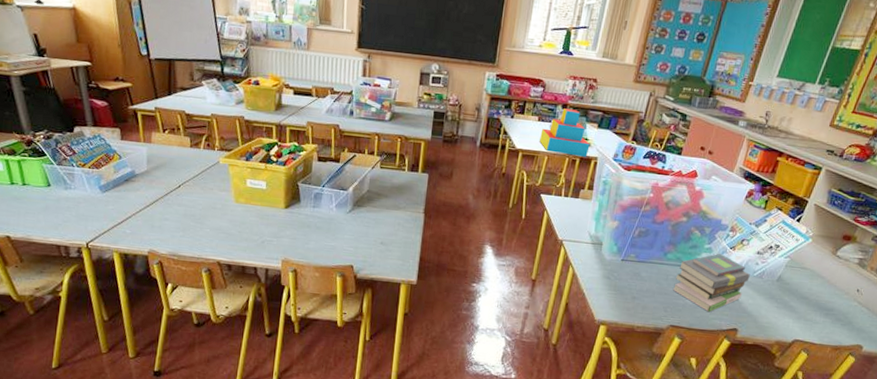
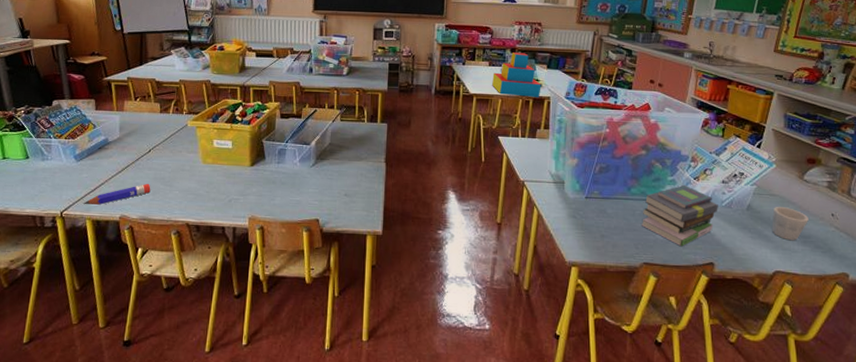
pencil: none [110,219,181,238] -> present [84,183,151,205]
cup: none [797,279,835,313] -> present [772,206,809,241]

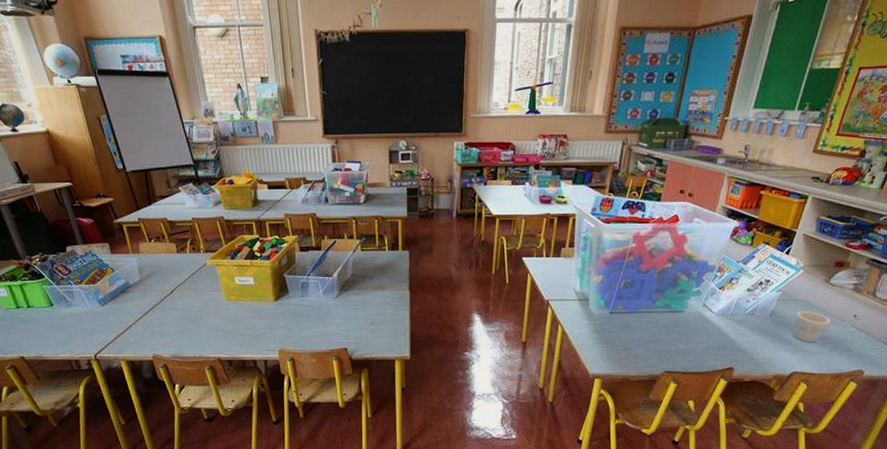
pencil: present [84,183,151,205] -> none [115,323,179,346]
toy blocks: present [492,52,541,97] -> none [515,169,566,215]
books: present [642,184,718,247] -> none [665,295,742,355]

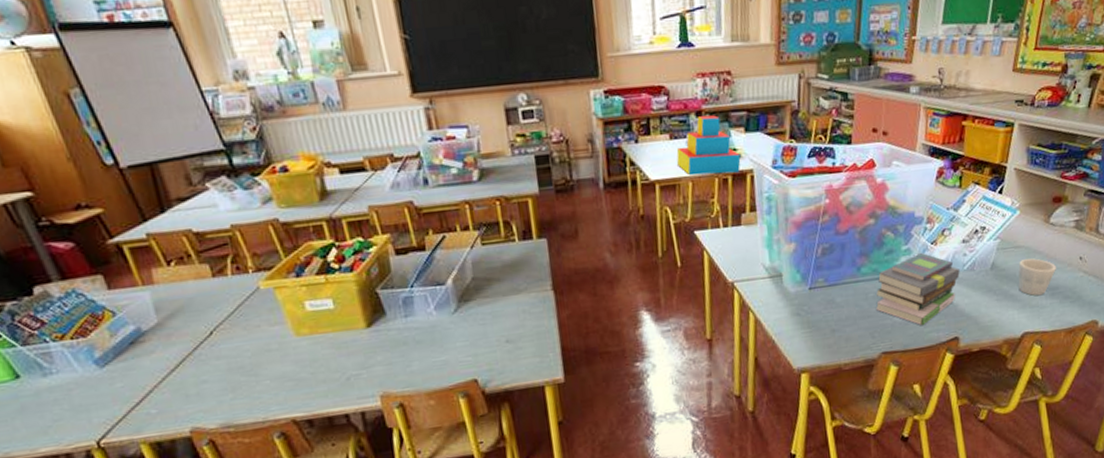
toy blocks: none [515,169,566,215] -> present [676,115,741,176]
books: none [665,295,742,355] -> present [876,252,960,326]

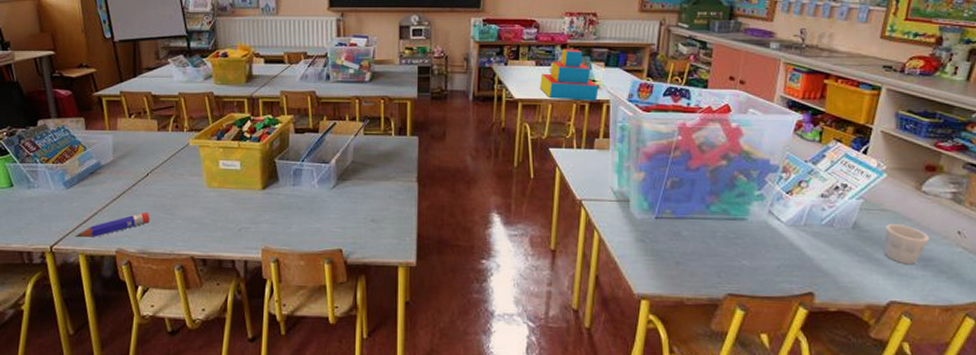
pencil: none [129,377,228,424] -> present [76,211,150,237]
books: present [876,252,960,326] -> none [724,200,817,274]

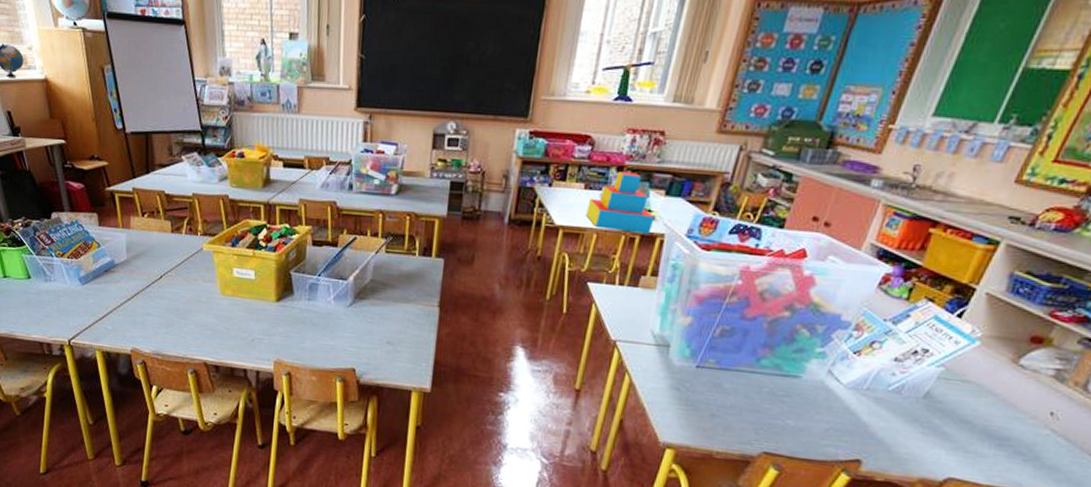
pencil: present [76,211,150,237] -> none [92,314,164,335]
cup: present [884,223,929,265] -> none [954,396,1014,443]

